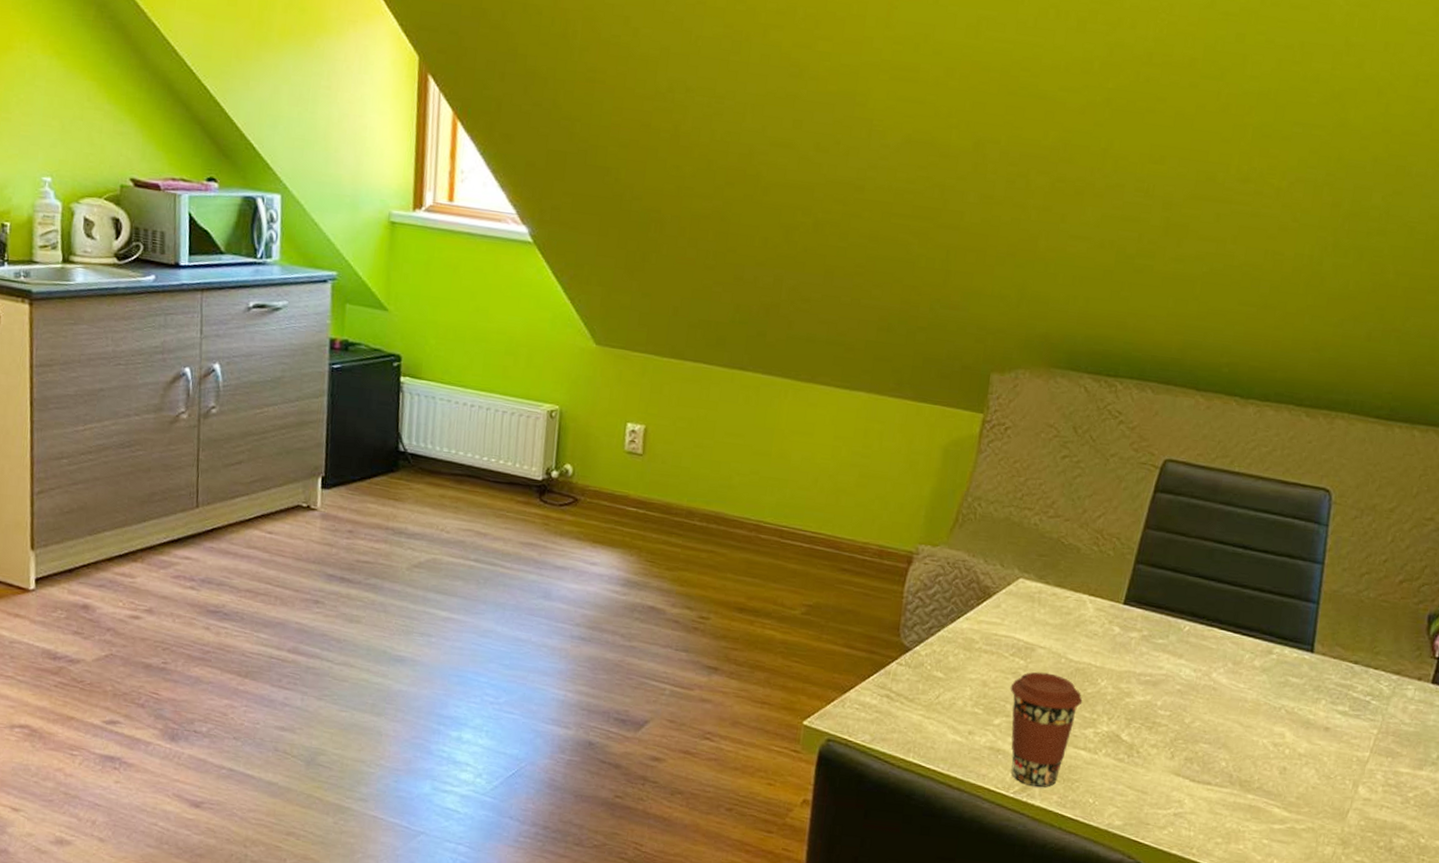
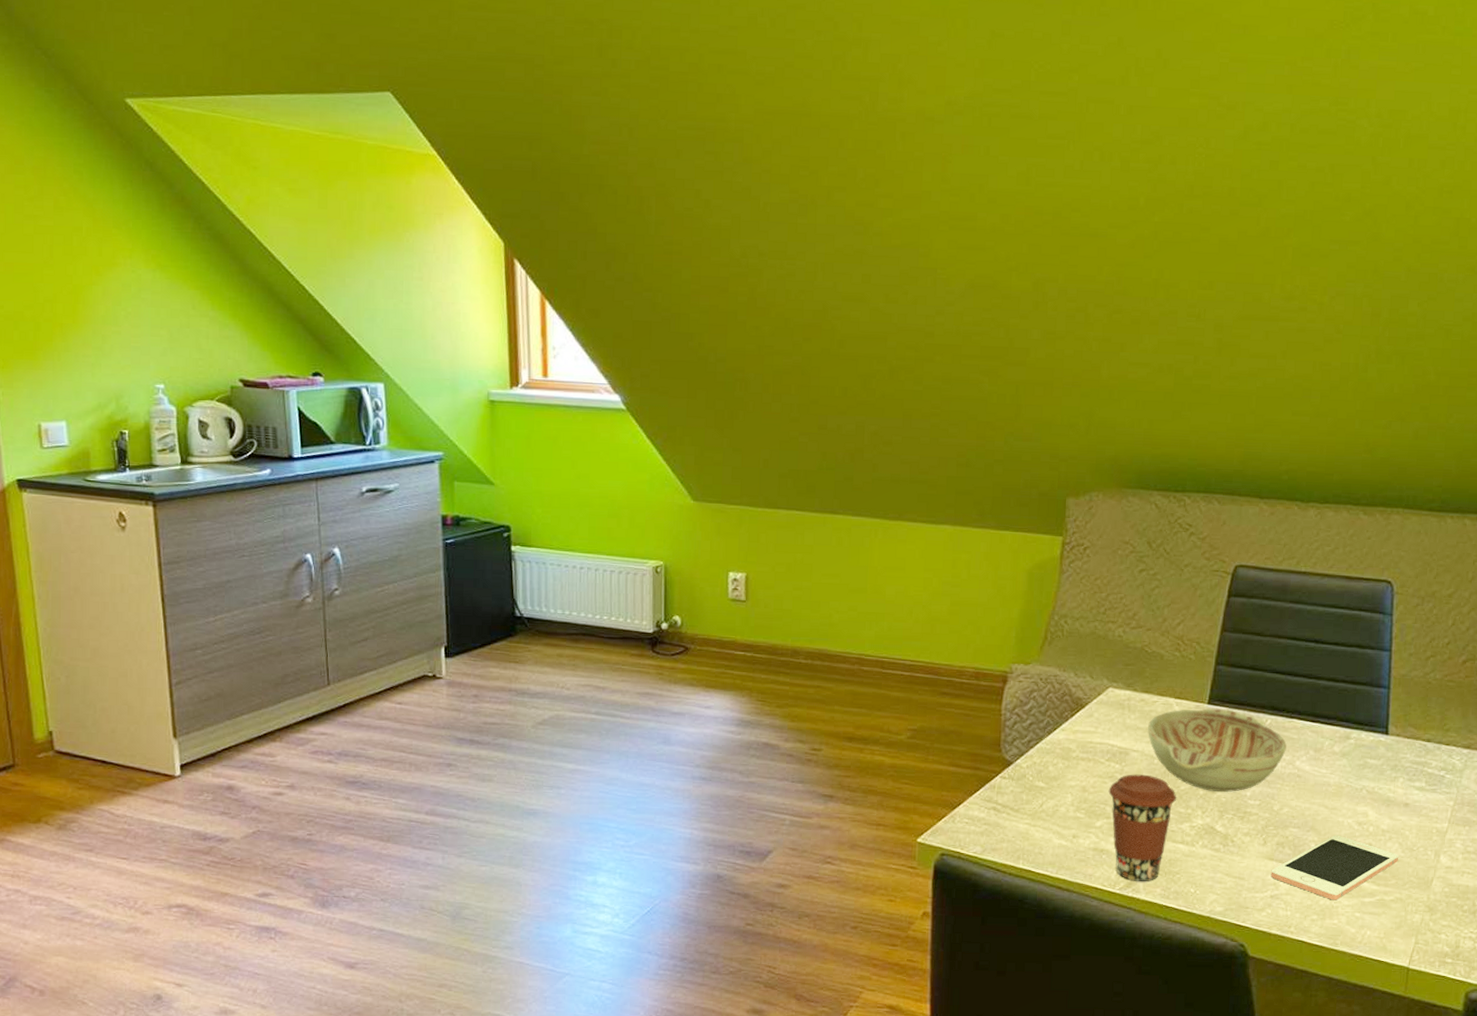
decorative bowl: none [1057,608,1204,700] -> present [1148,708,1287,792]
cell phone: none [1176,754,1314,825] -> present [1271,835,1398,901]

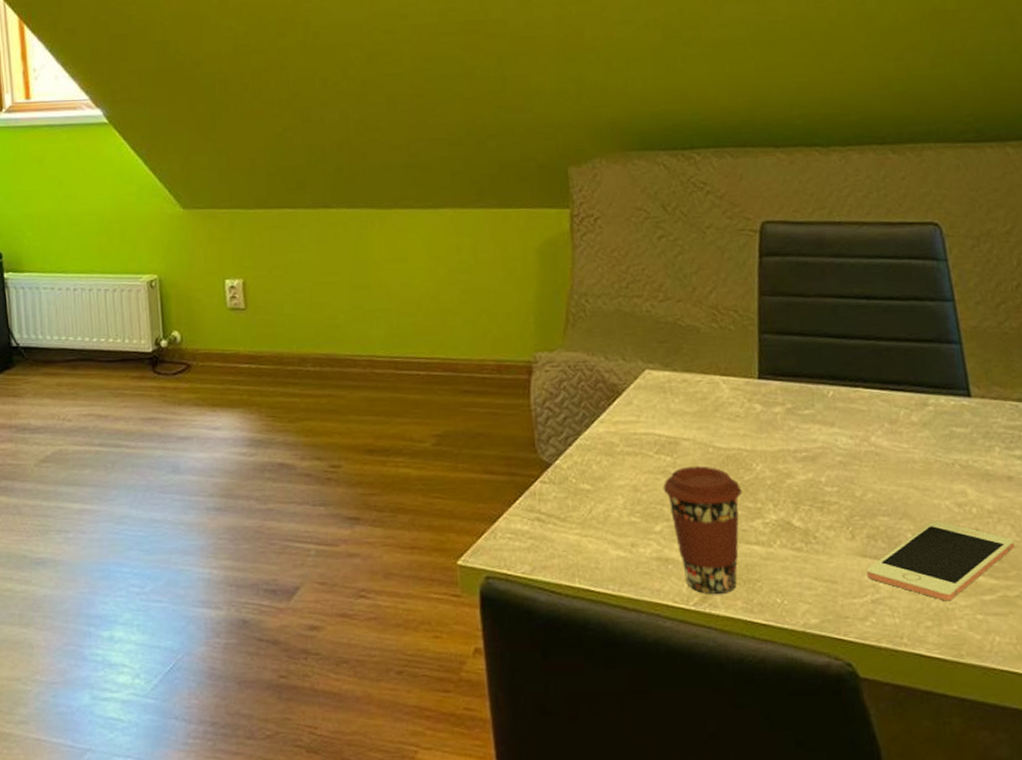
decorative bowl: present [1148,708,1287,792] -> none [695,383,857,480]

